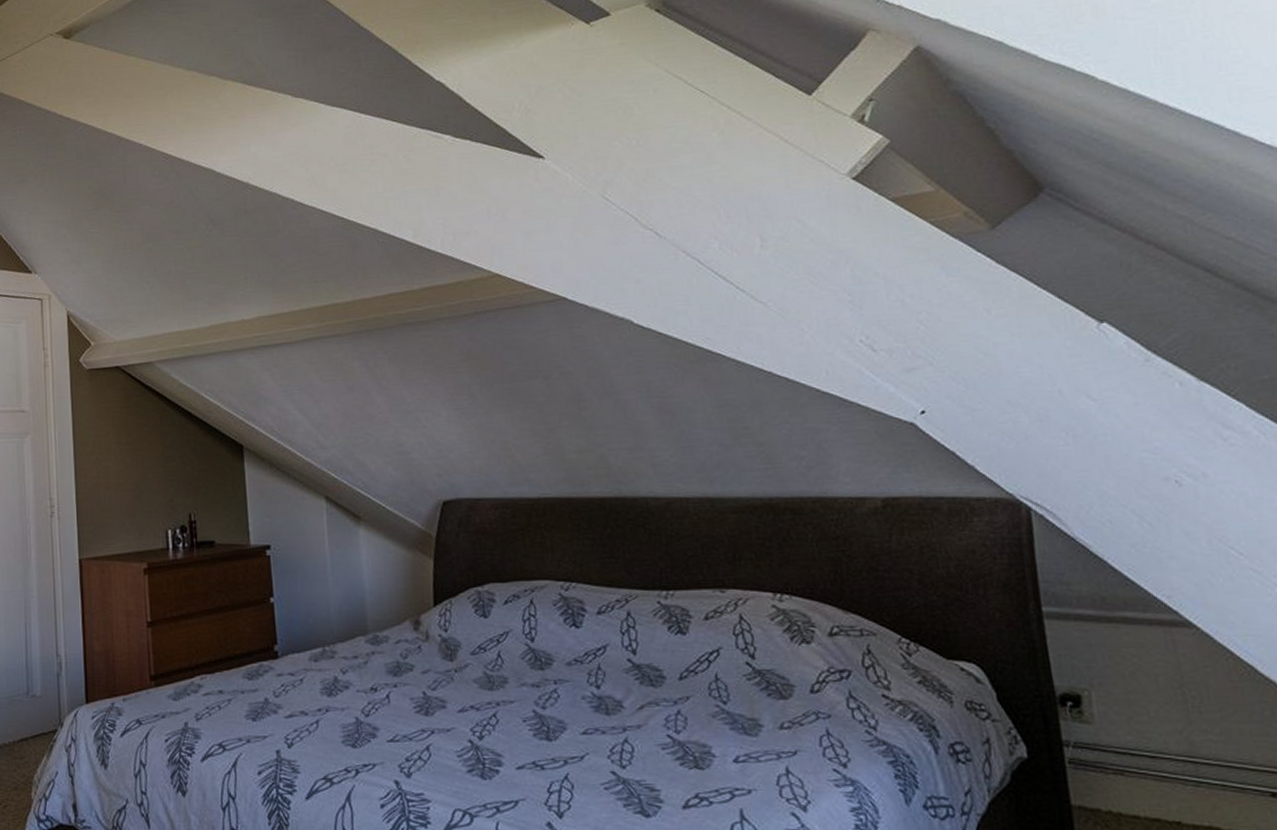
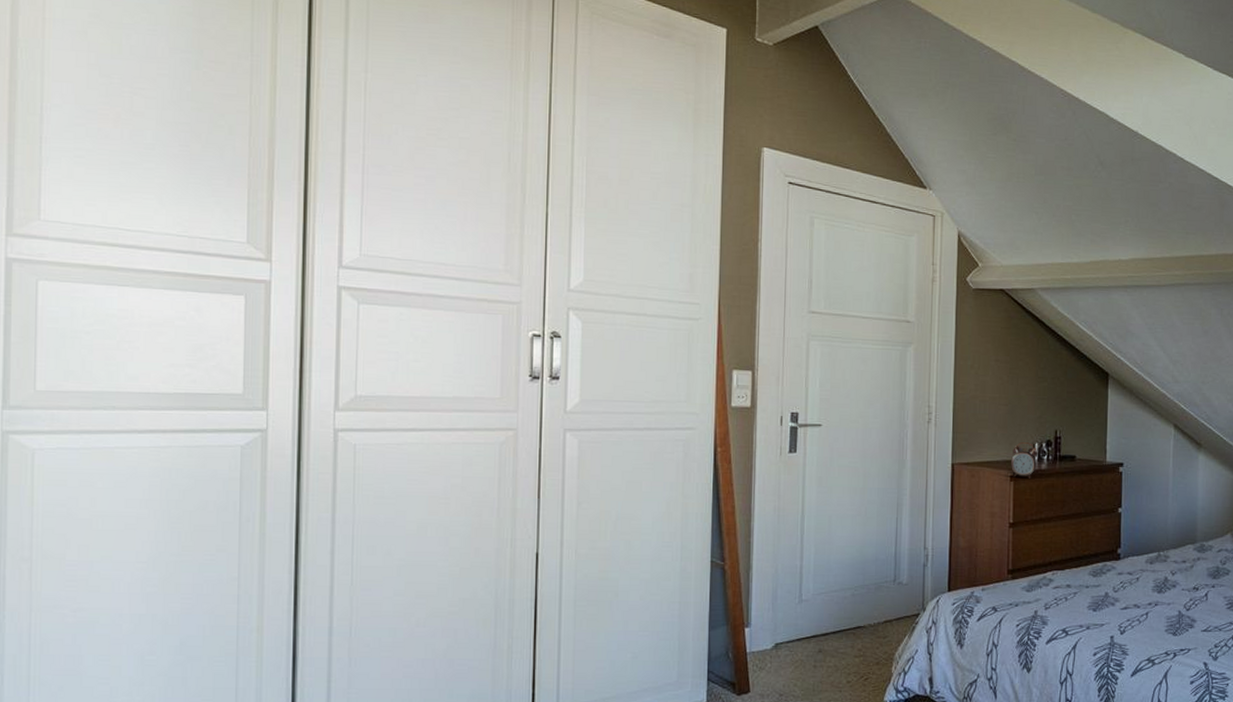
alarm clock: none [142,530,172,570] -> present [1010,442,1038,479]

